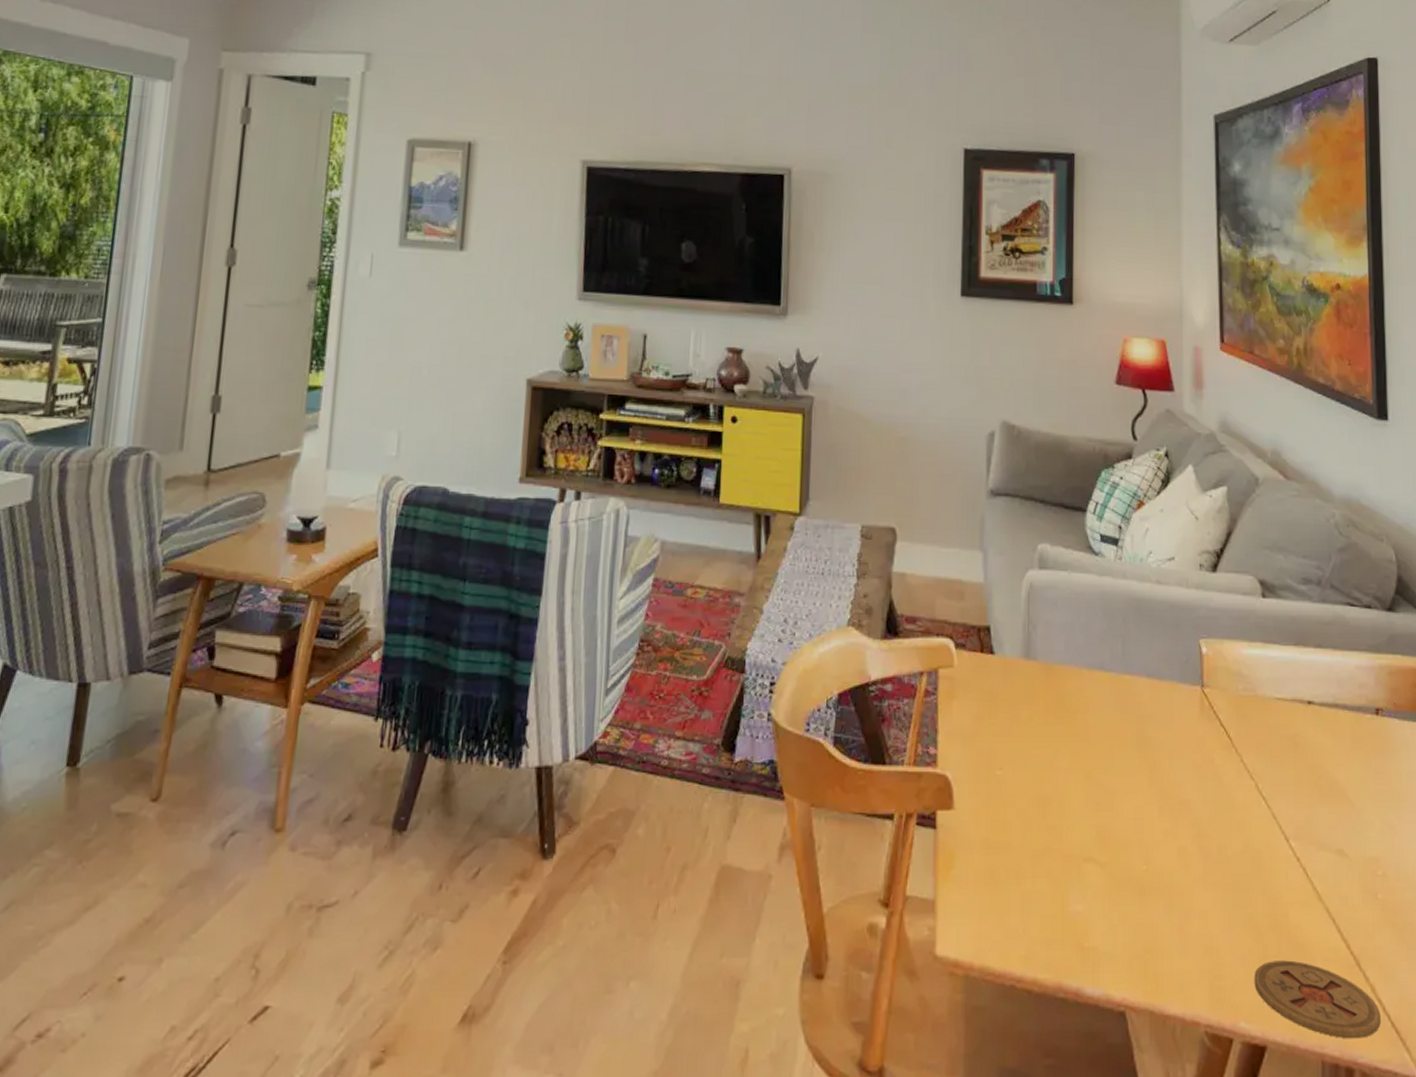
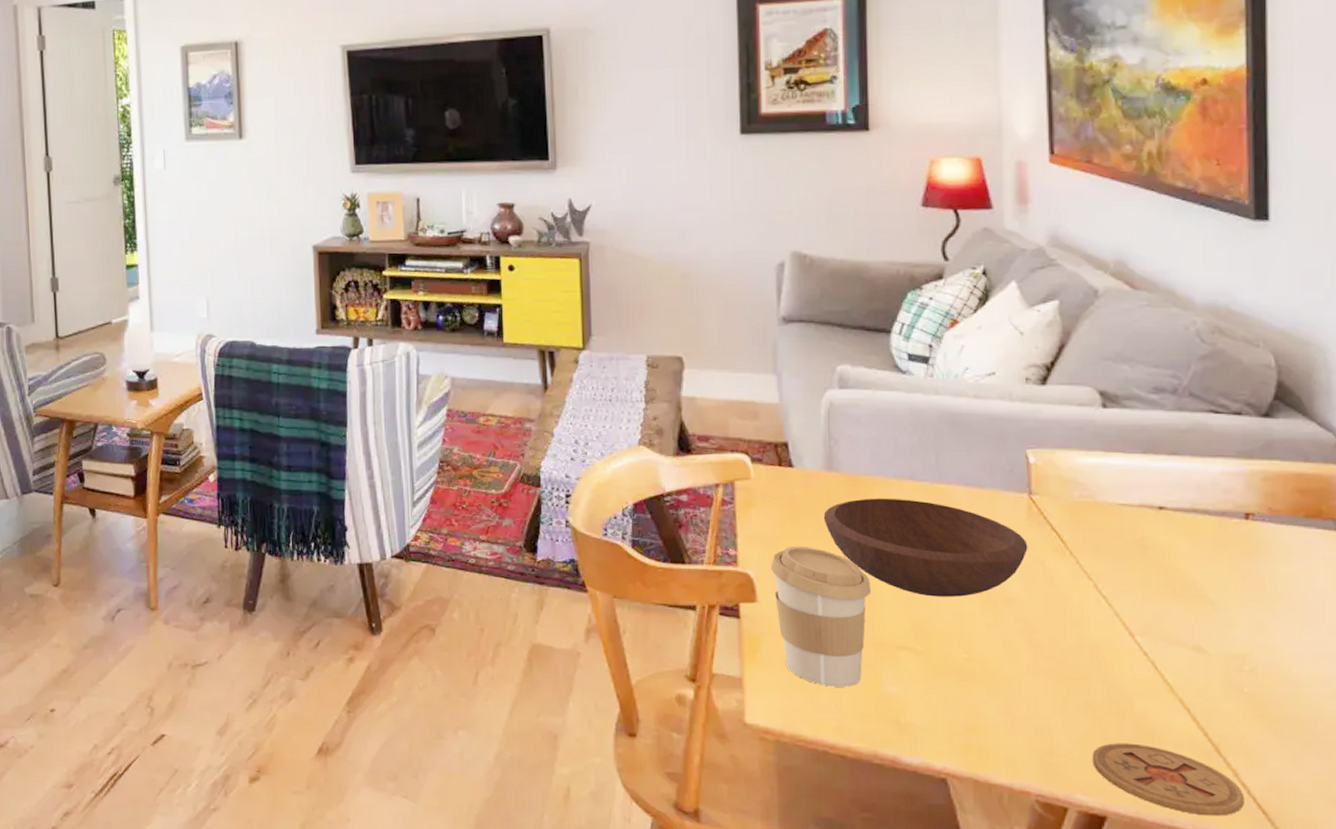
coffee cup: none [968,743,1062,908] -> present [771,546,872,687]
bowl: none [1020,689,1200,800] -> present [823,498,1028,597]

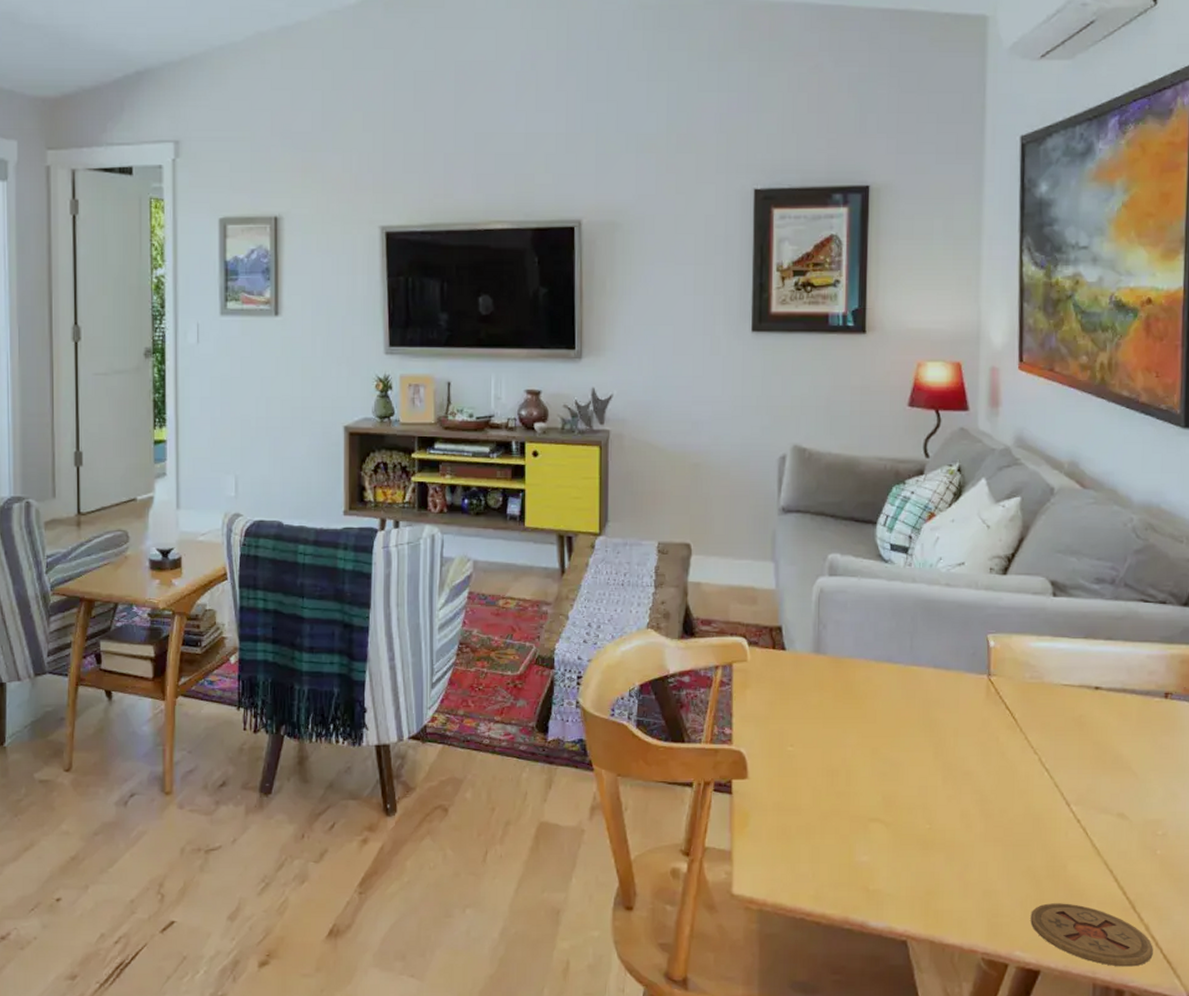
coffee cup: present [771,546,872,687] -> none [761,724,850,858]
bowl: present [823,498,1028,597] -> none [810,679,985,771]

